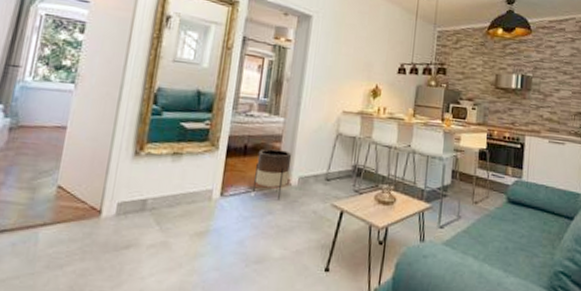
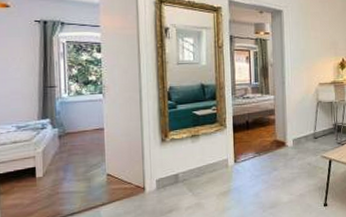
planter: present [252,149,292,201] -> none [258,121,286,160]

